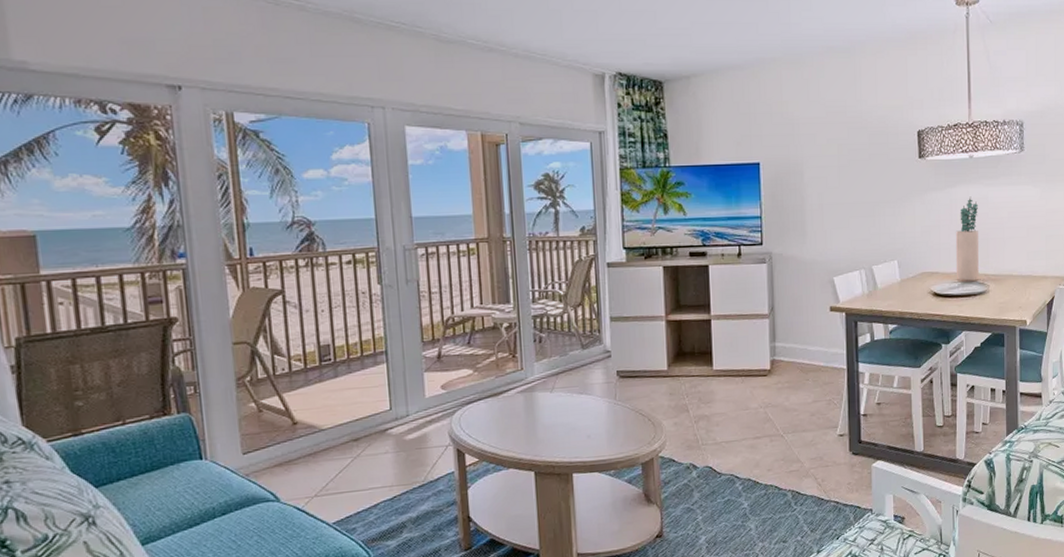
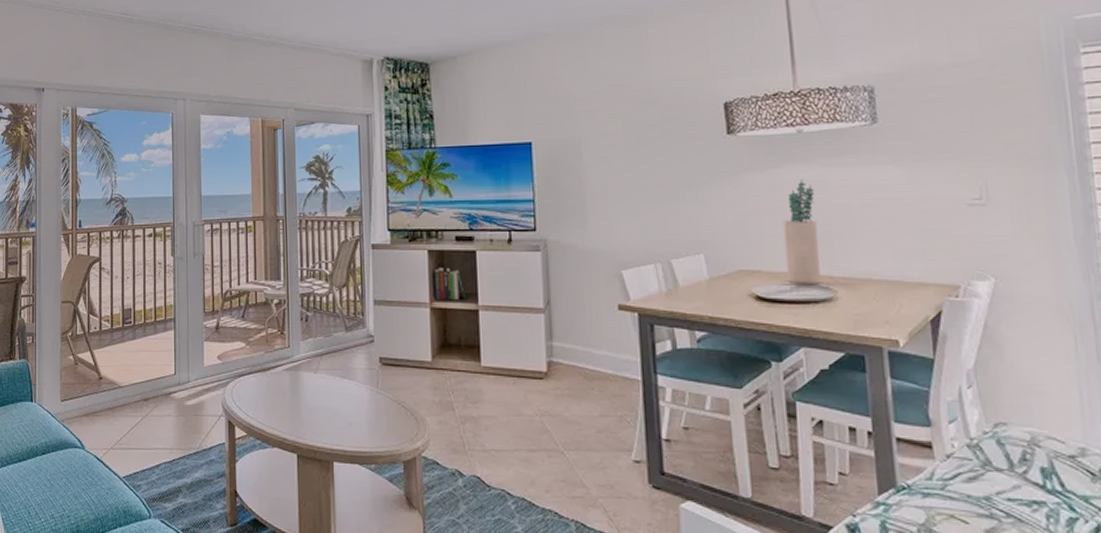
books: none [670,282,700,314] -> present [435,267,467,301]

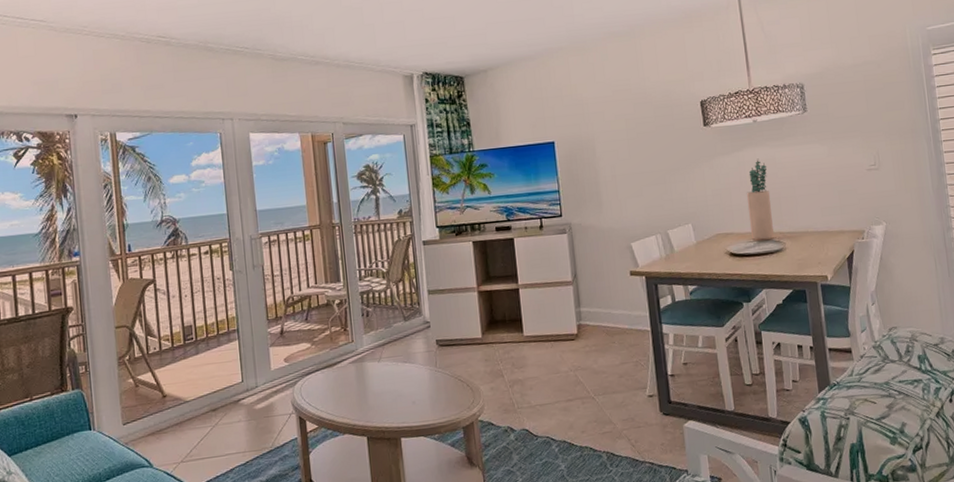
books: present [435,267,467,301] -> none [479,255,508,285]

